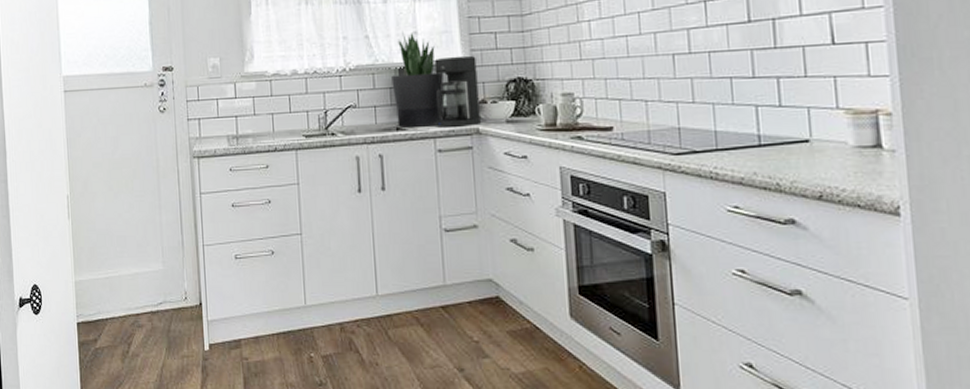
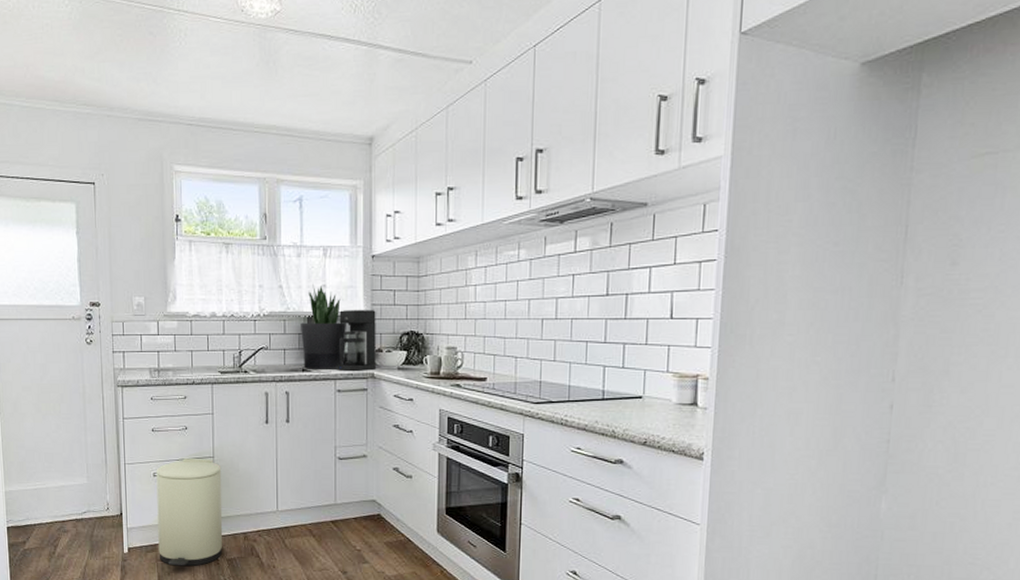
pedal bin: none [238,236,317,366] -> present [156,458,223,567]

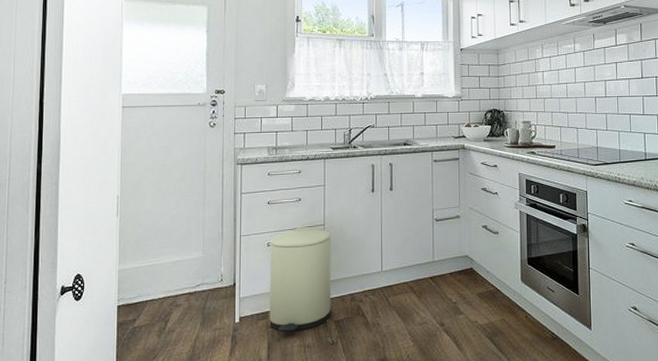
planter: present [301,283,347,369] -> none [402,71,442,143]
coffee maker: present [335,309,377,372] -> none [432,92,467,145]

